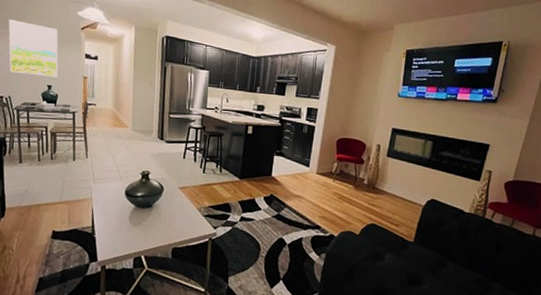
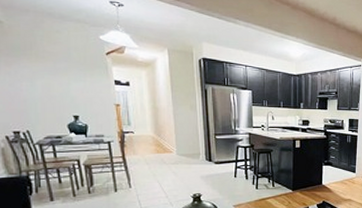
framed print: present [8,19,58,78] -> none [14,46,85,107]

